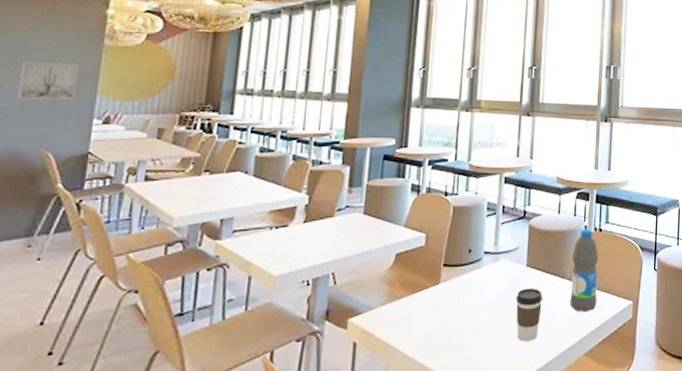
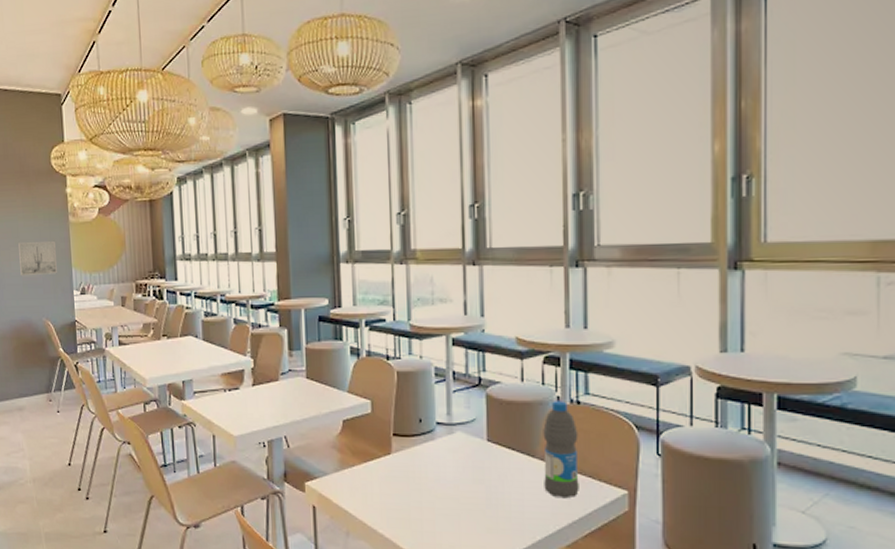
coffee cup: present [515,288,543,342] -> none [477,465,510,525]

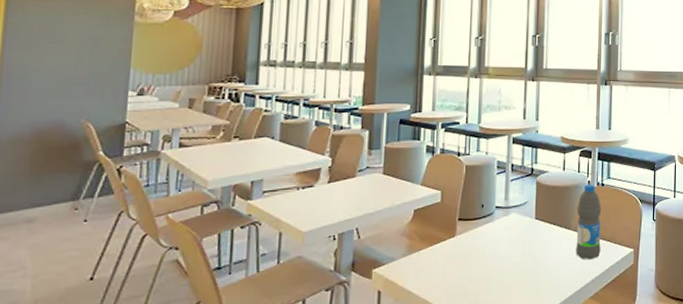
wall art: present [18,242,57,276] -> none [57,39,112,75]

